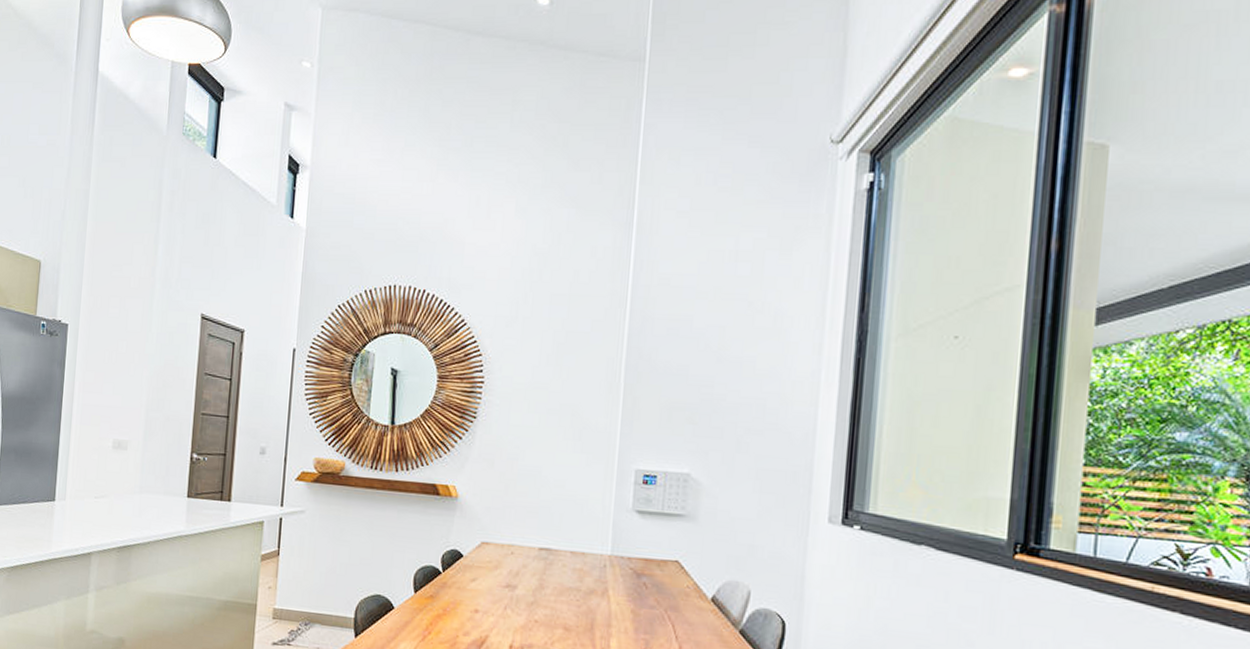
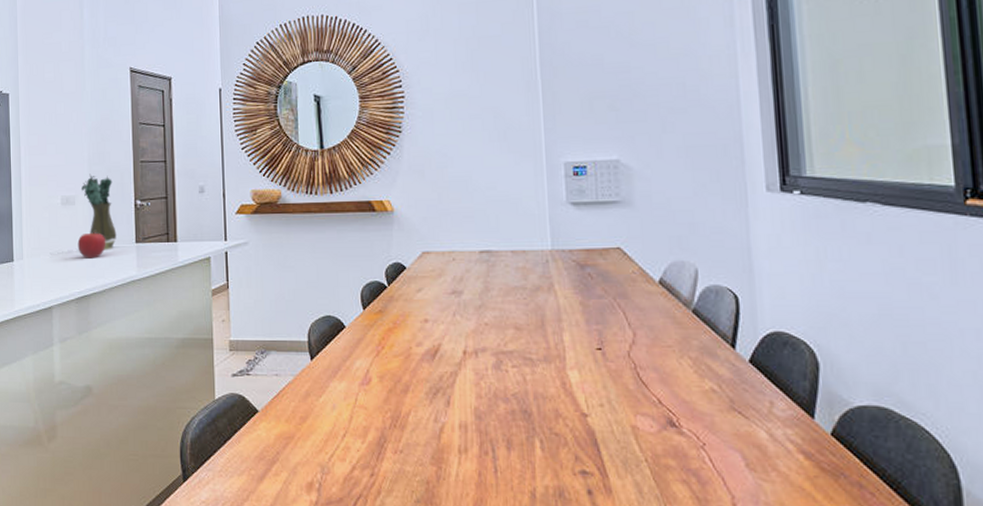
fruit: none [125,480,156,508] -> present [77,231,106,259]
vase: none [136,419,170,502] -> present [82,173,117,250]

